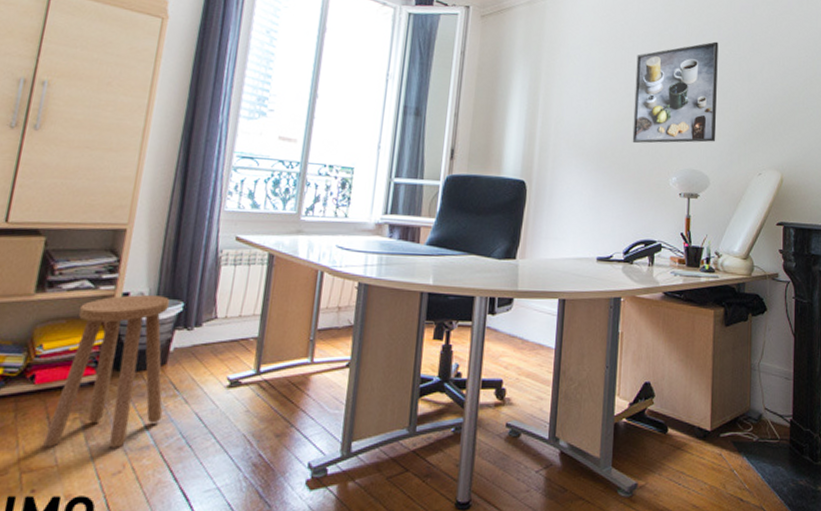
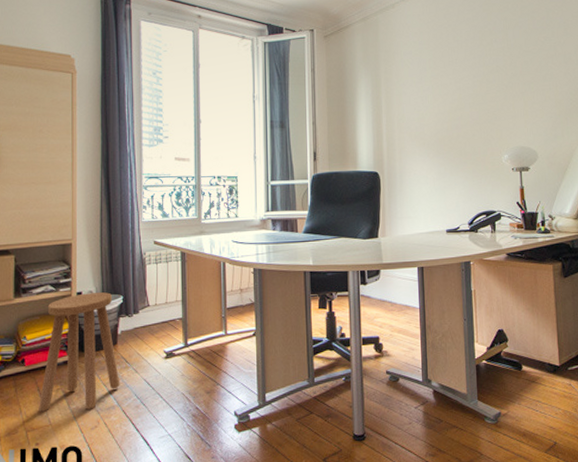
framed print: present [632,41,719,144] -> none [462,31,540,130]

